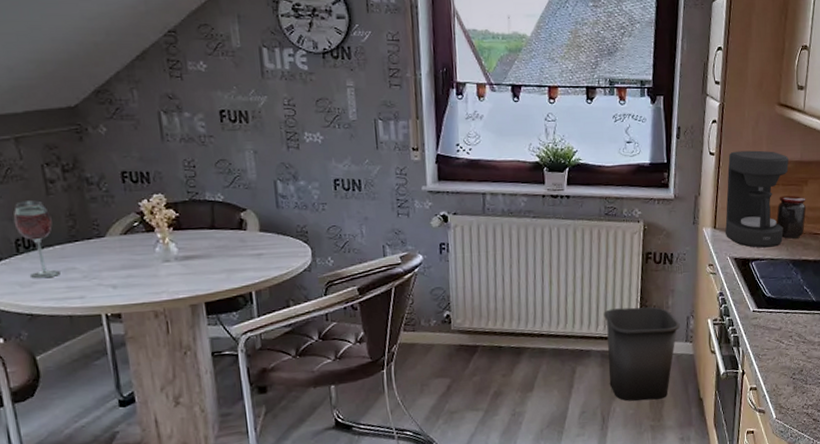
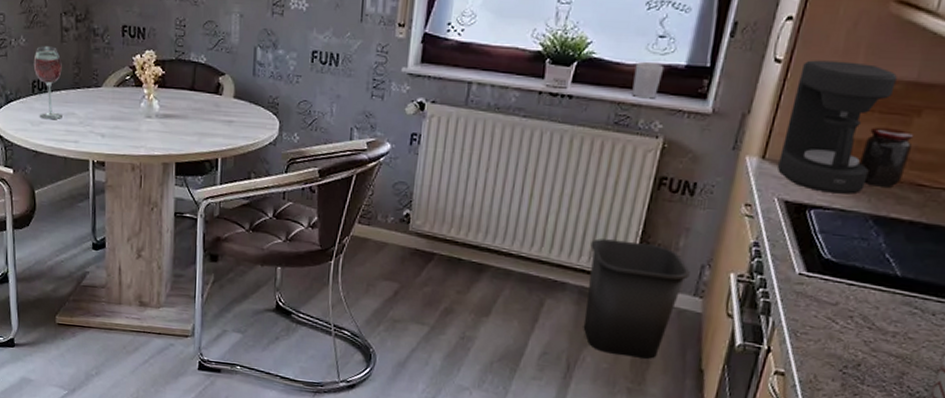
candle holder: none [613,163,635,193] -> present [632,62,665,99]

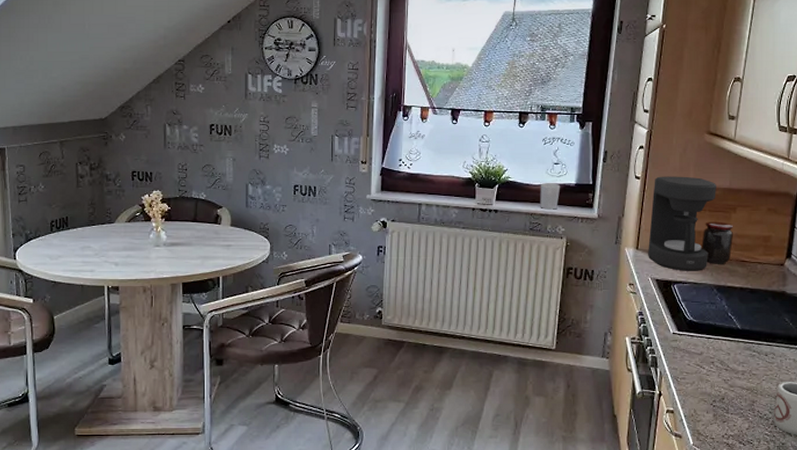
wineglass: present [33,46,62,120] -> none [51,191,79,254]
waste bin: present [583,238,690,359] -> none [523,319,597,411]

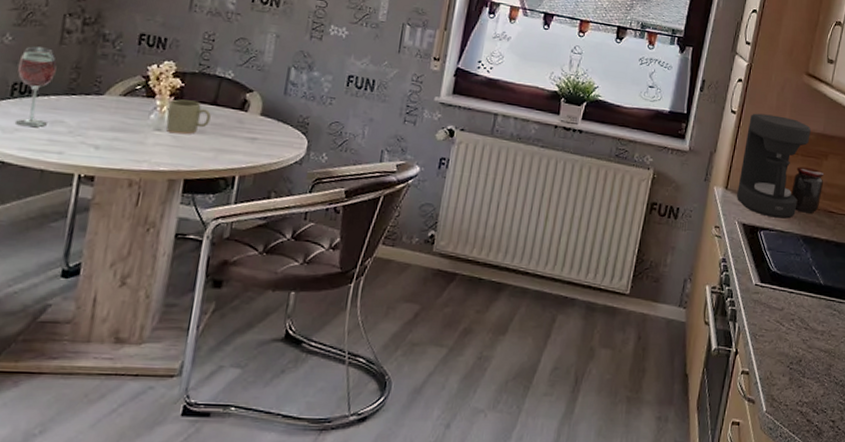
wineglass: none [51,191,79,254] -> present [14,46,58,128]
mug: none [161,220,194,248] -> present [166,99,211,135]
candle holder: present [540,183,561,210] -> none [629,106,654,137]

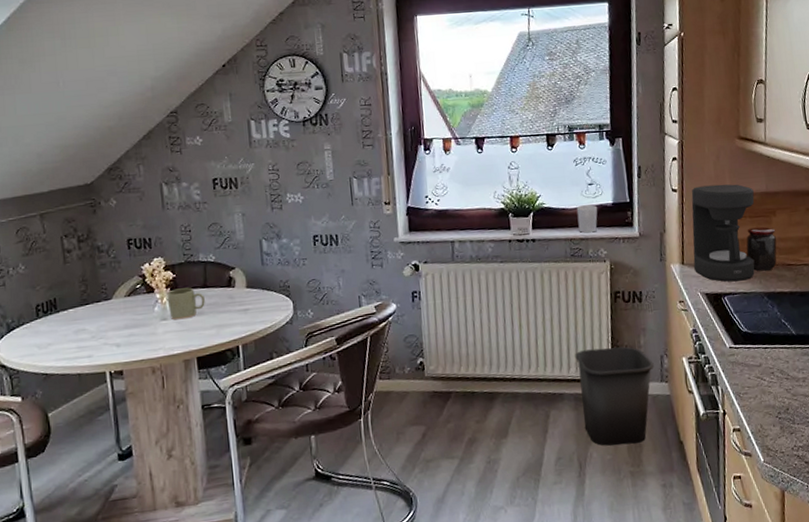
wineglass: present [14,46,58,128] -> none [35,269,72,341]
waste bin: none [589,257,676,367] -> present [575,346,654,446]
candle holder: none [629,106,654,137] -> present [576,204,598,234]

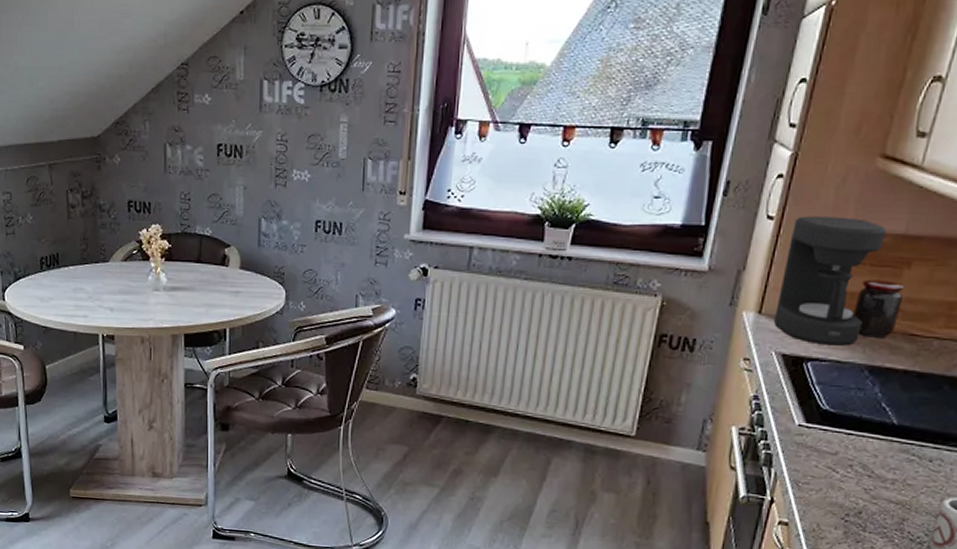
mug: present [167,287,205,320] -> none [161,260,197,293]
waste bin: present [575,346,654,446] -> none [590,396,693,513]
candle holder: present [576,204,598,234] -> none [630,223,661,258]

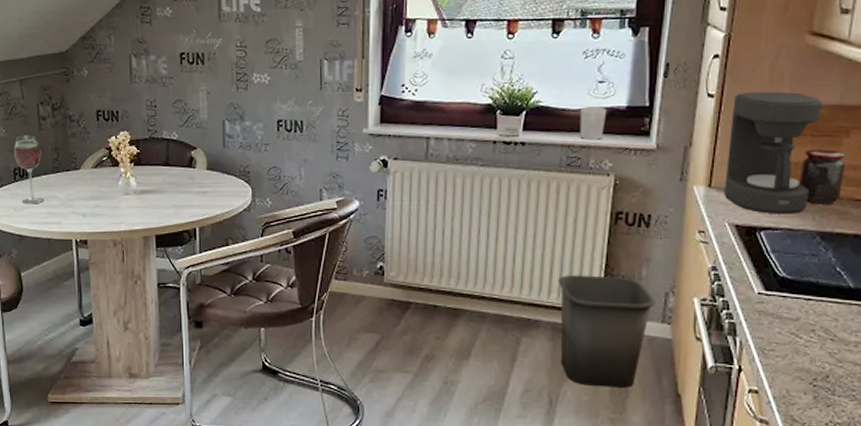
wineglass: none [41,223,71,296] -> present [13,135,44,204]
waste bin: none [590,396,693,513] -> present [558,275,655,388]
candle holder: none [630,223,661,258] -> present [580,106,607,140]

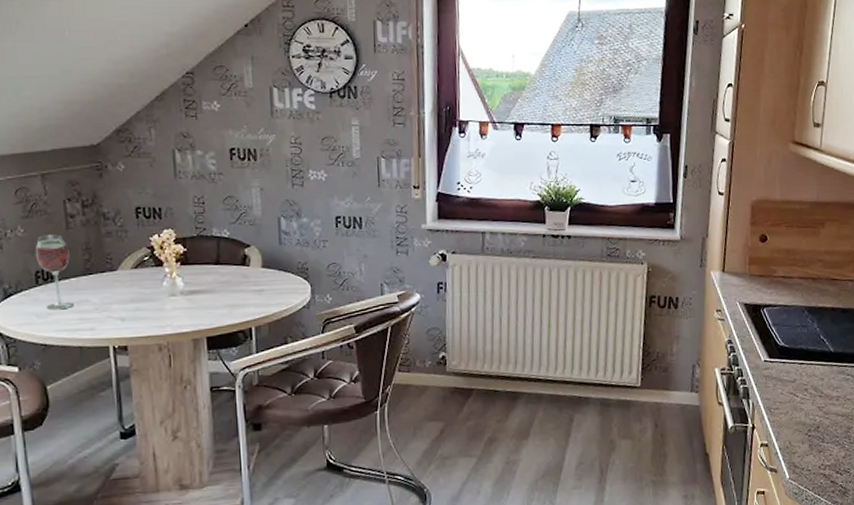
waste bin: present [558,275,655,388] -> none [604,353,685,453]
candle holder: present [580,106,607,140] -> none [616,203,639,233]
coffee maker: present [723,91,821,214] -> none [734,190,804,293]
jar: present [799,149,846,205] -> none [790,238,823,284]

